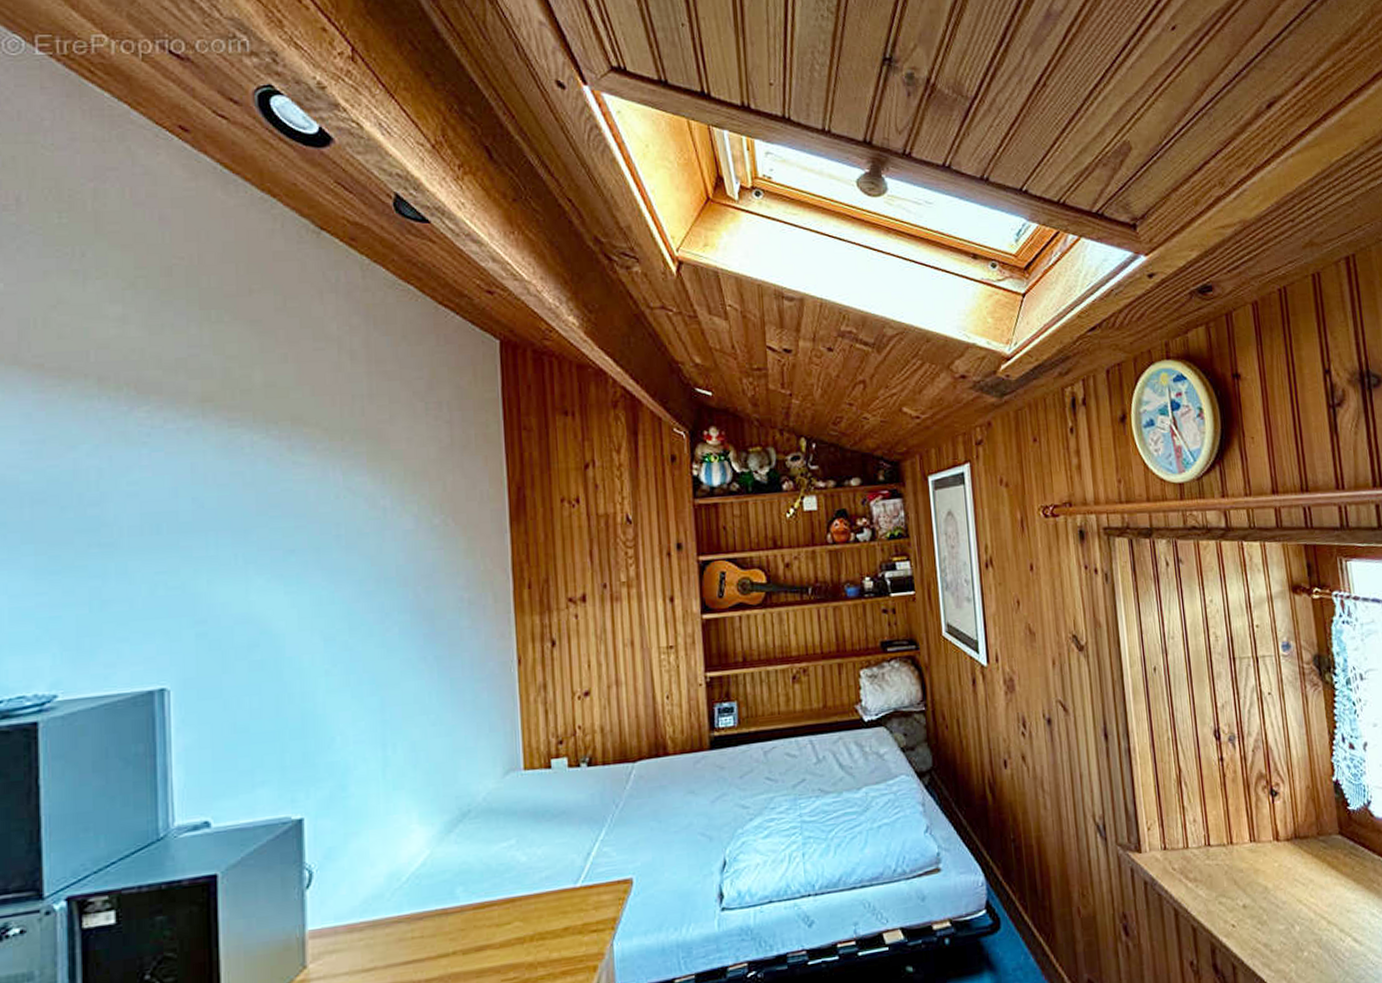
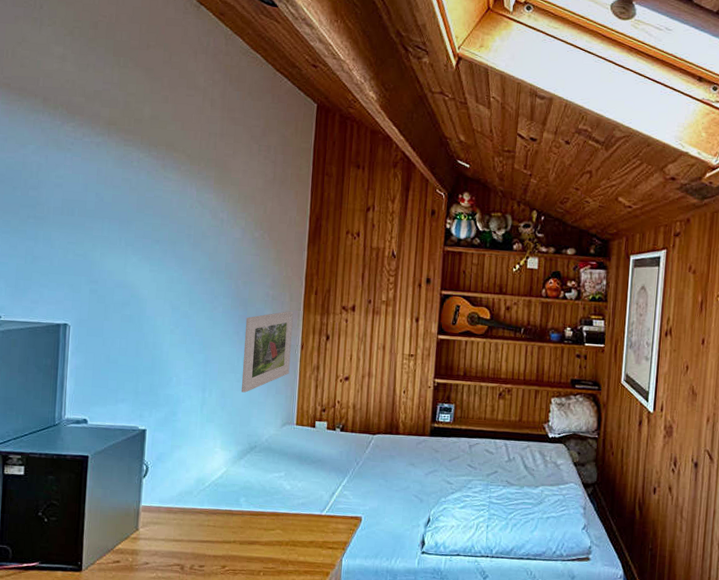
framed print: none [434,616,506,739] -> present [241,311,294,393]

